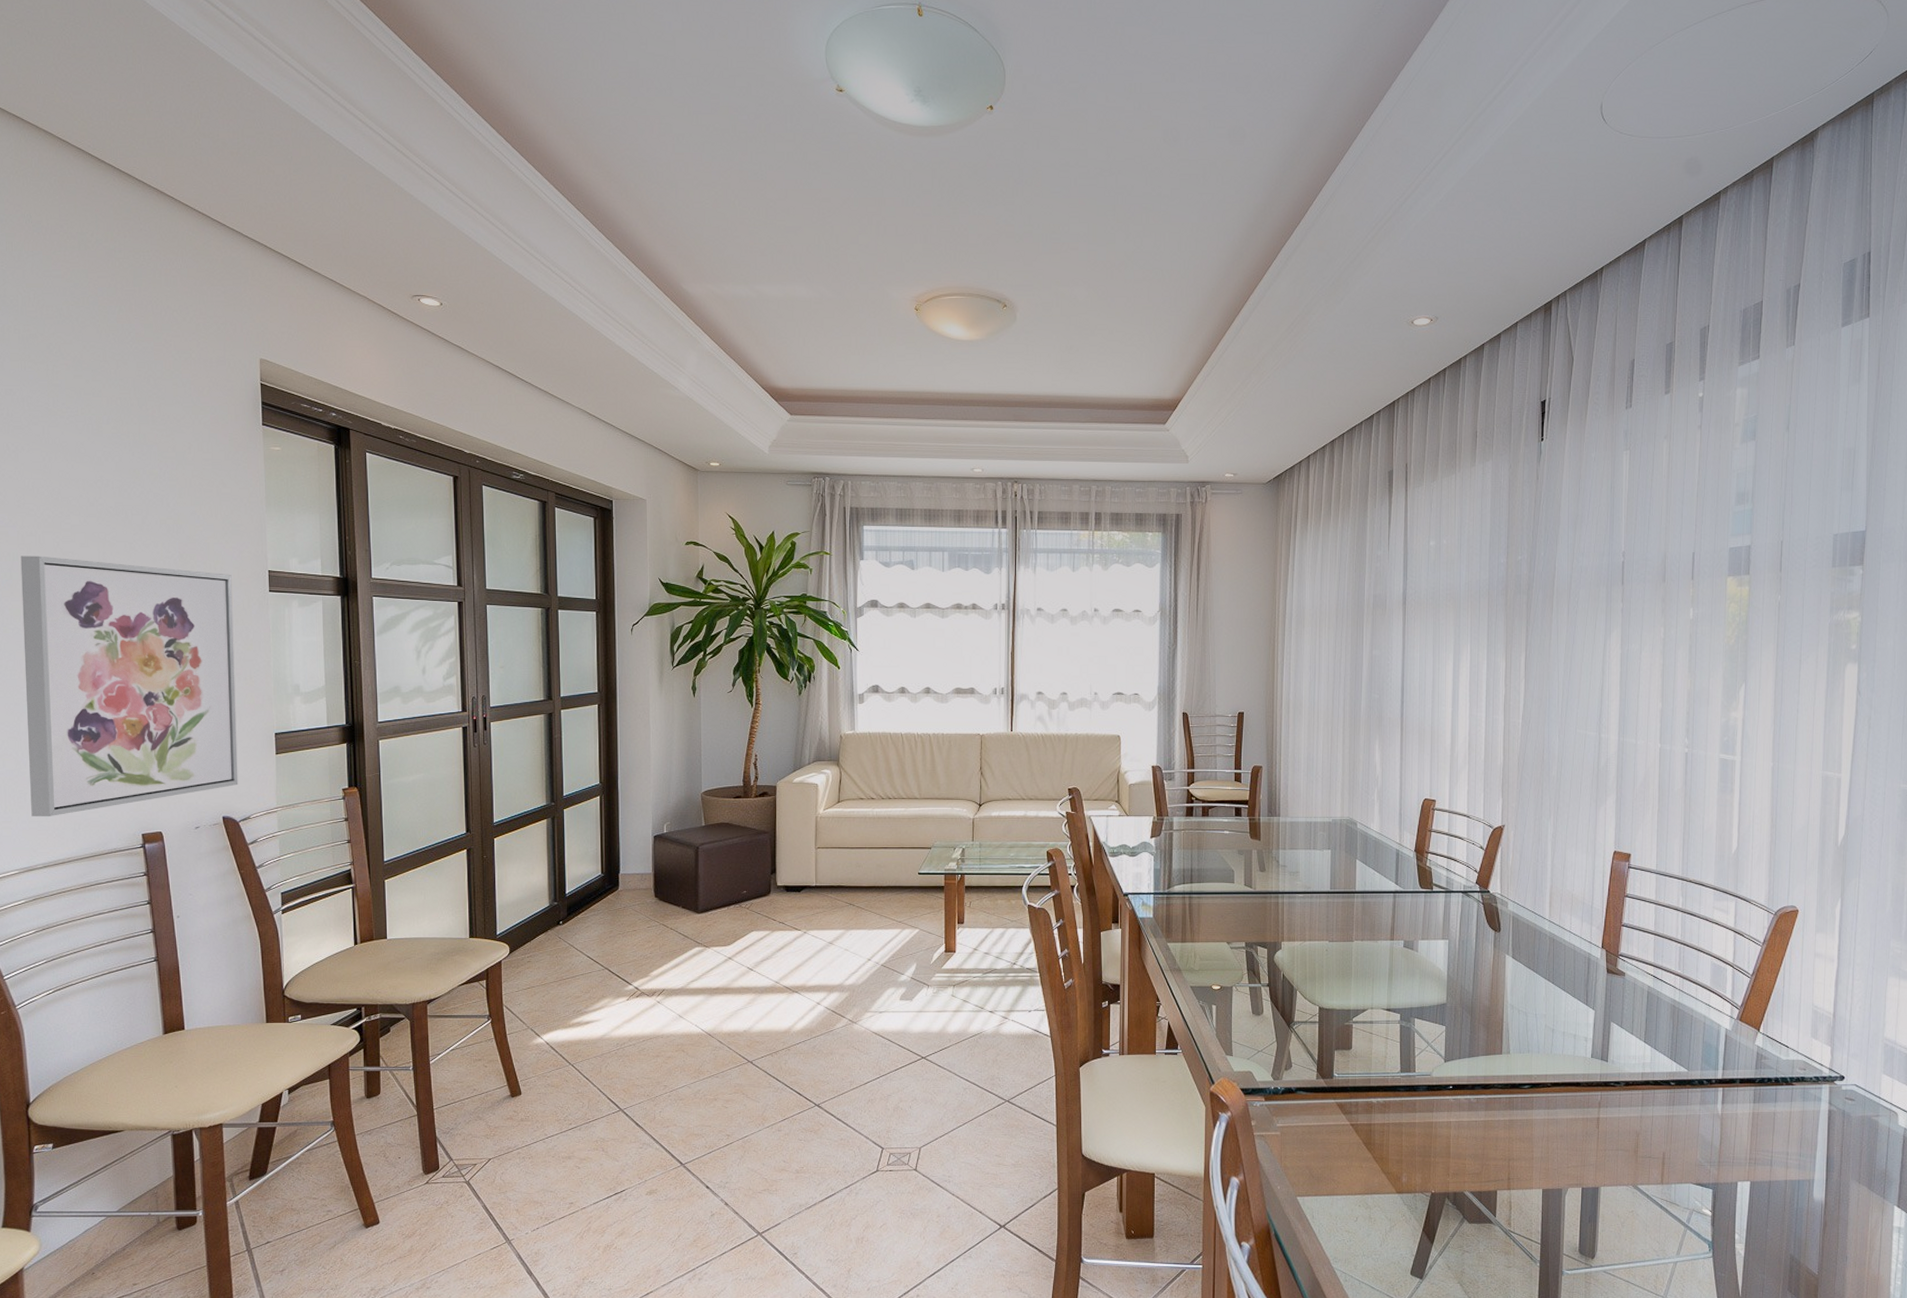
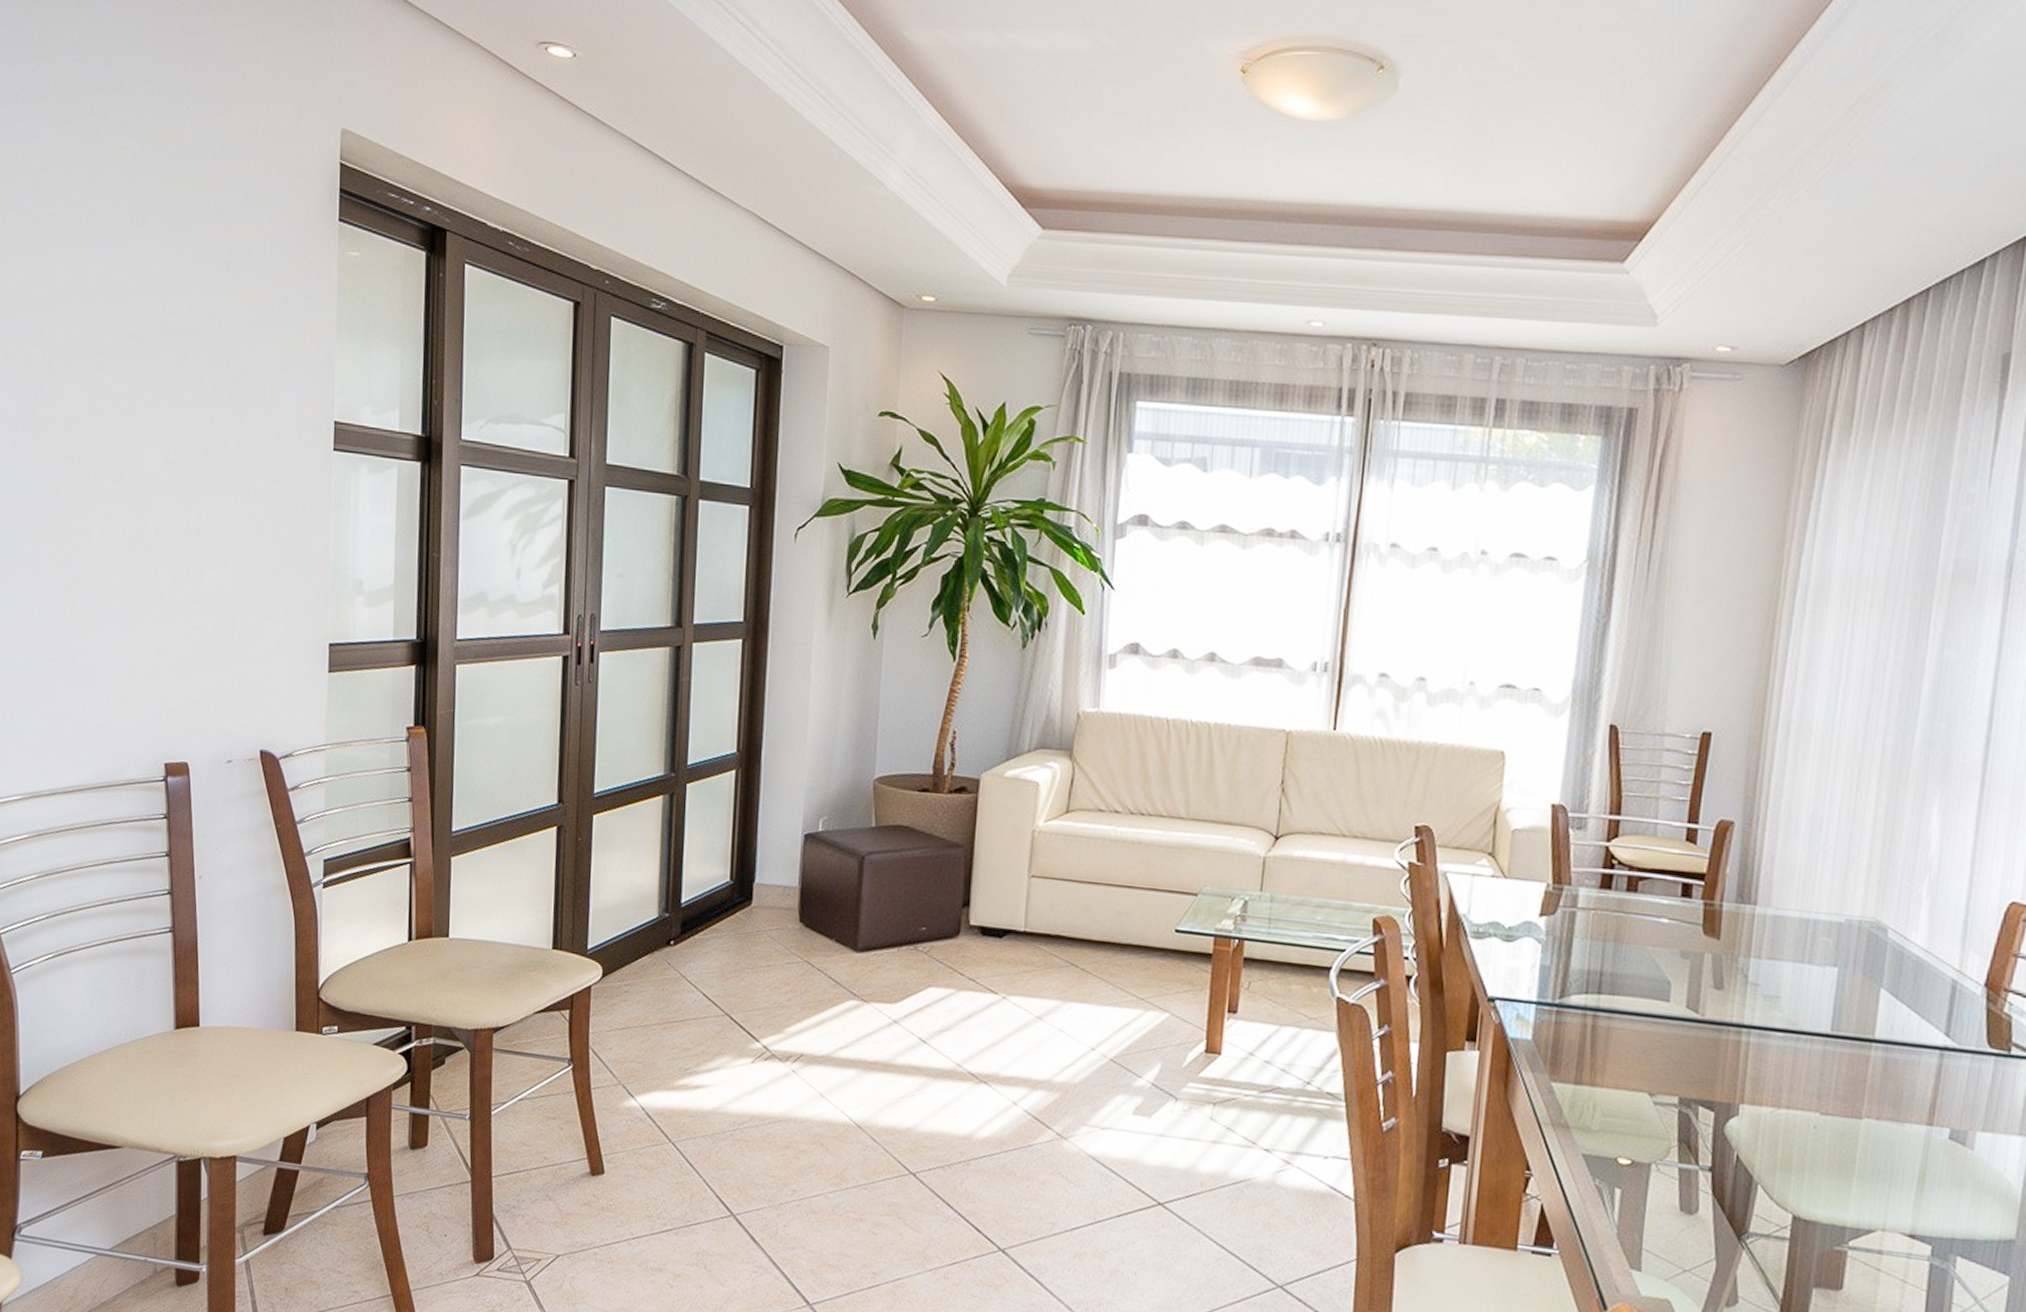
wall art: present [20,556,238,816] -> none [41,384,290,730]

